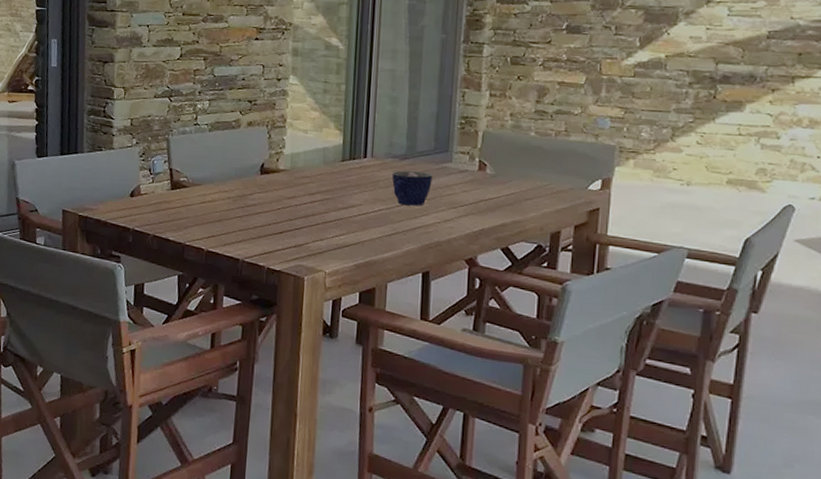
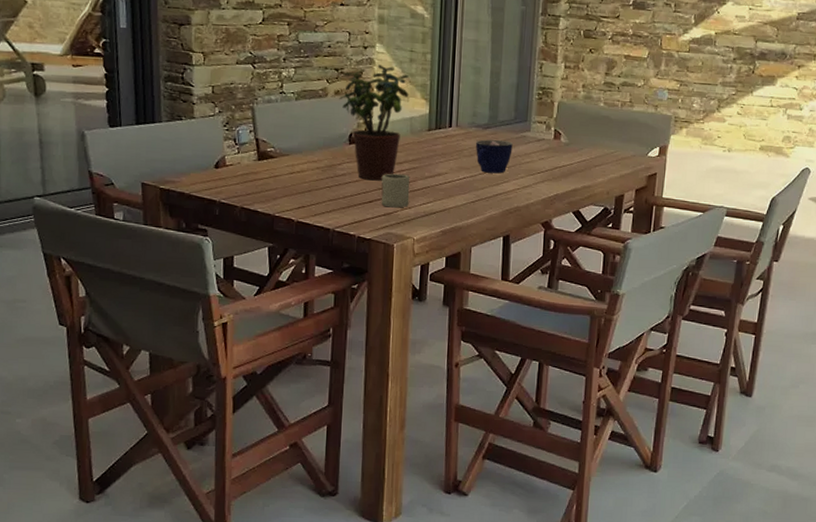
potted plant: none [252,96,322,212] -> present [339,64,409,181]
cup: none [291,204,322,240] -> present [381,173,410,208]

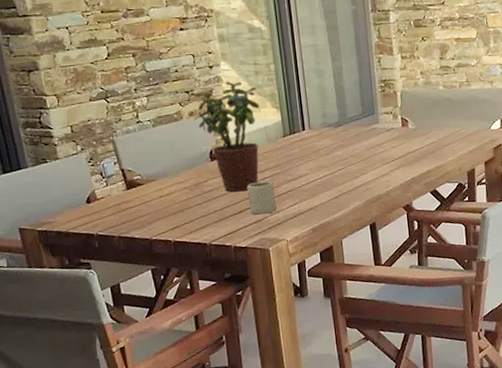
cup: present [475,139,513,174] -> none [329,135,366,168]

